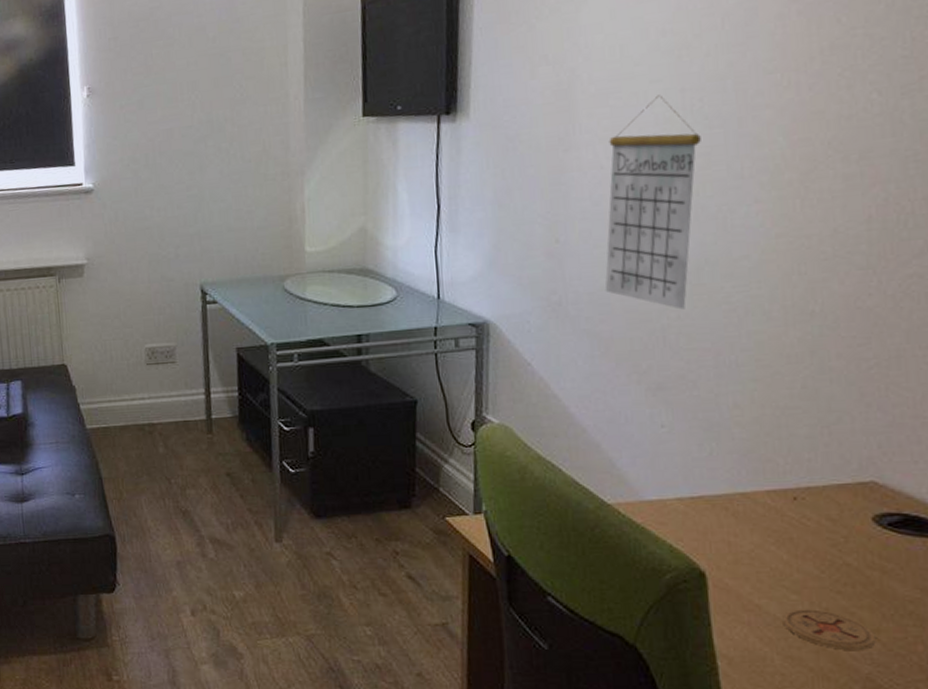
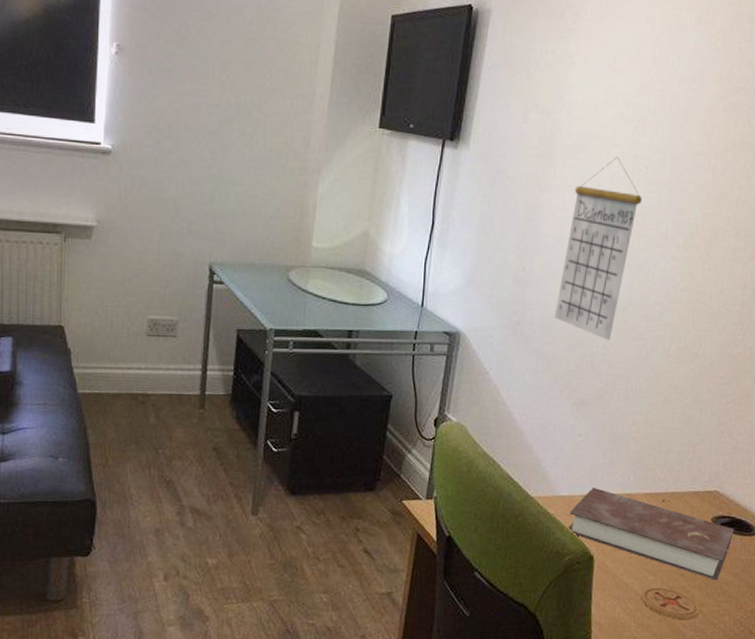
book: none [663,487,910,598] -> present [567,487,734,581]

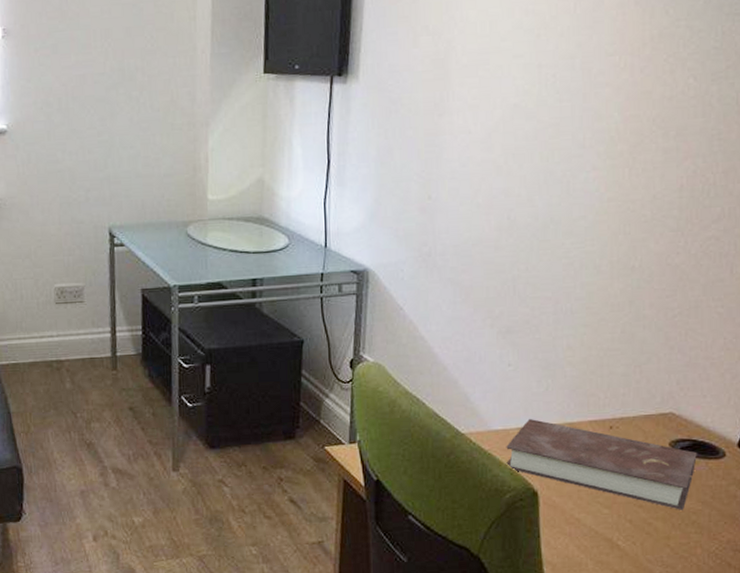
calendar: present [554,157,642,341] -> none [467,69,552,262]
coaster: present [641,587,700,619] -> none [596,521,666,555]

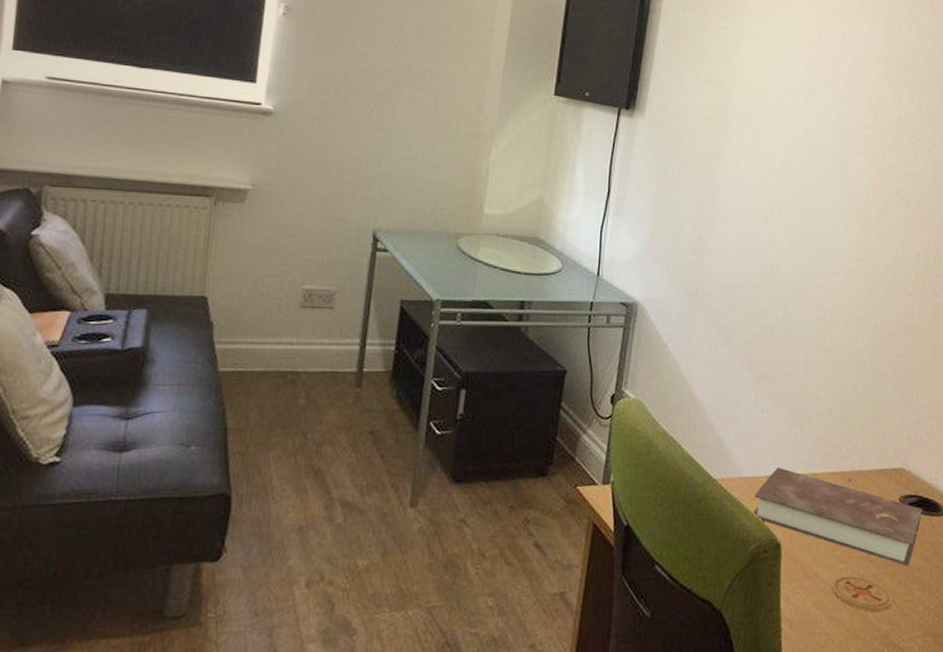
coaster: none [596,521,666,555] -> present [832,576,893,611]

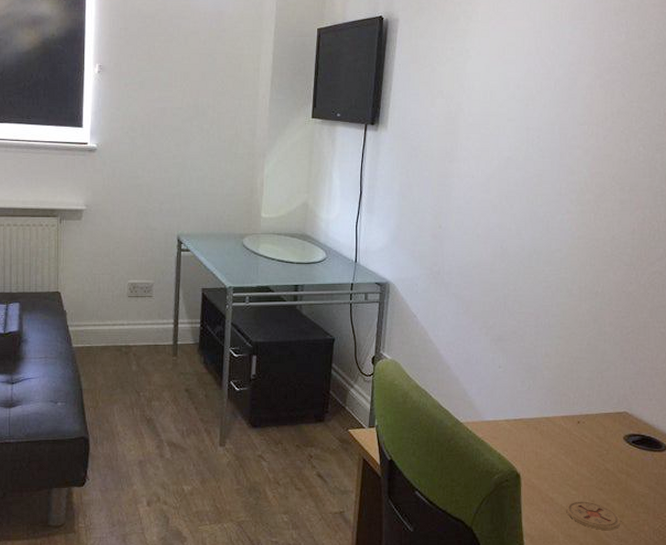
book: present [752,466,922,566] -> none [495,412,645,493]

